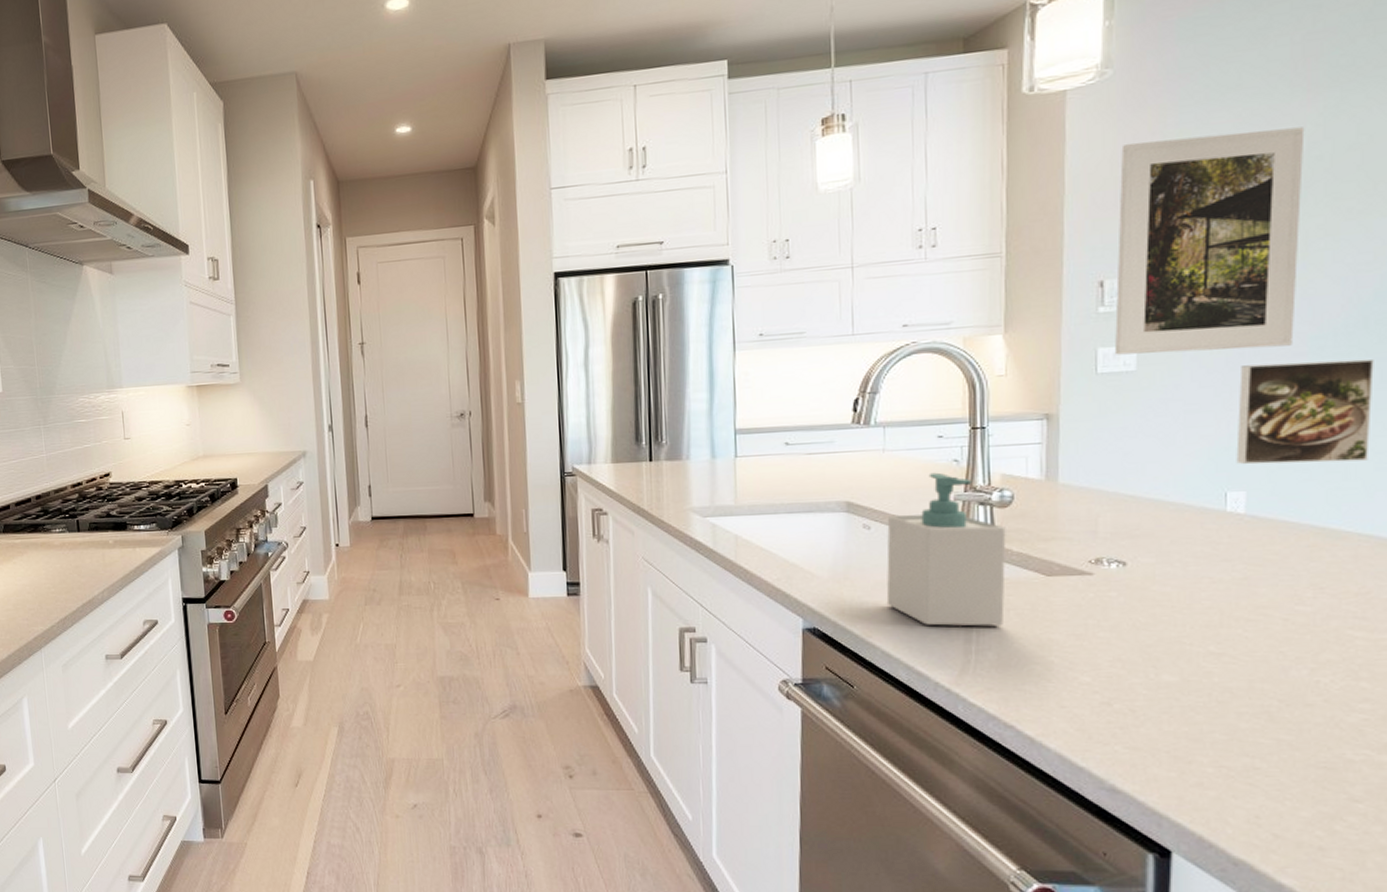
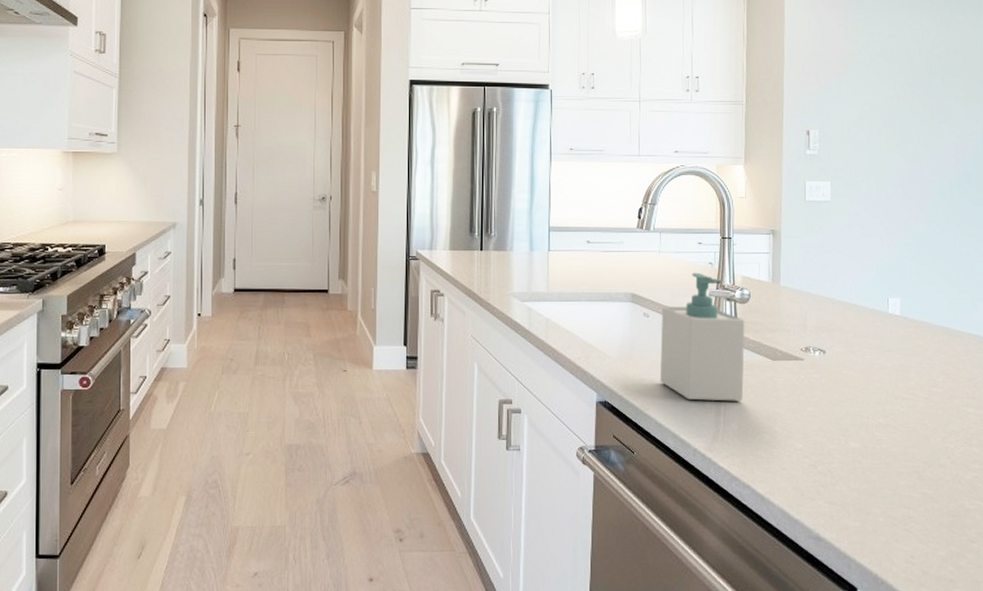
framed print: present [1114,127,1305,355] -> none [816,29,930,190]
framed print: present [1236,358,1374,465] -> none [894,203,974,279]

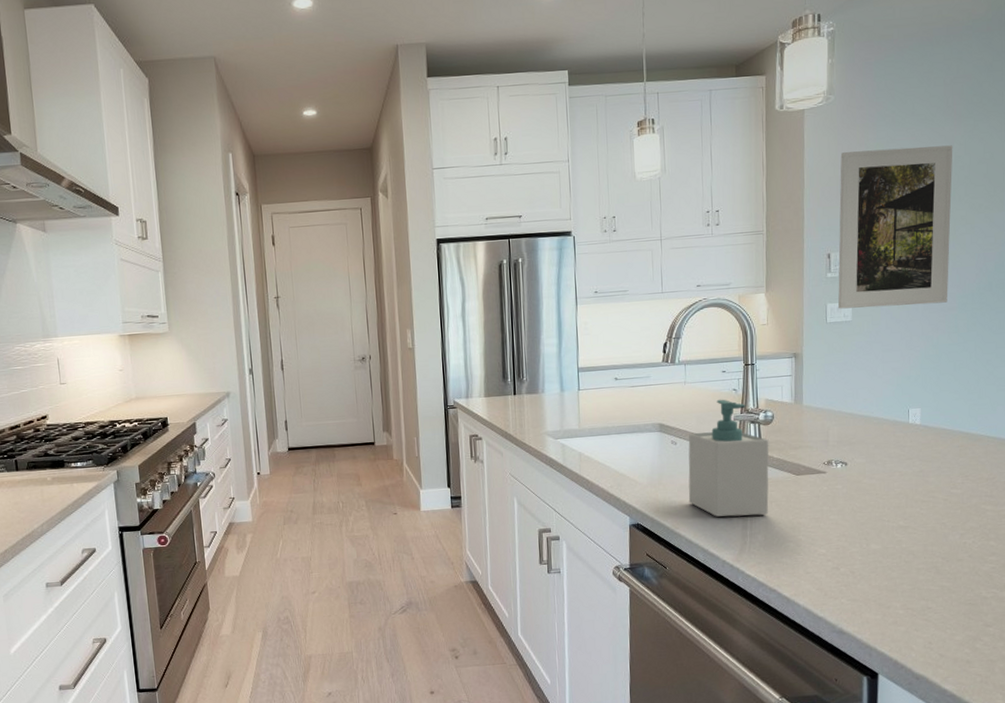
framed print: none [816,29,930,190] -> present [837,145,953,309]

